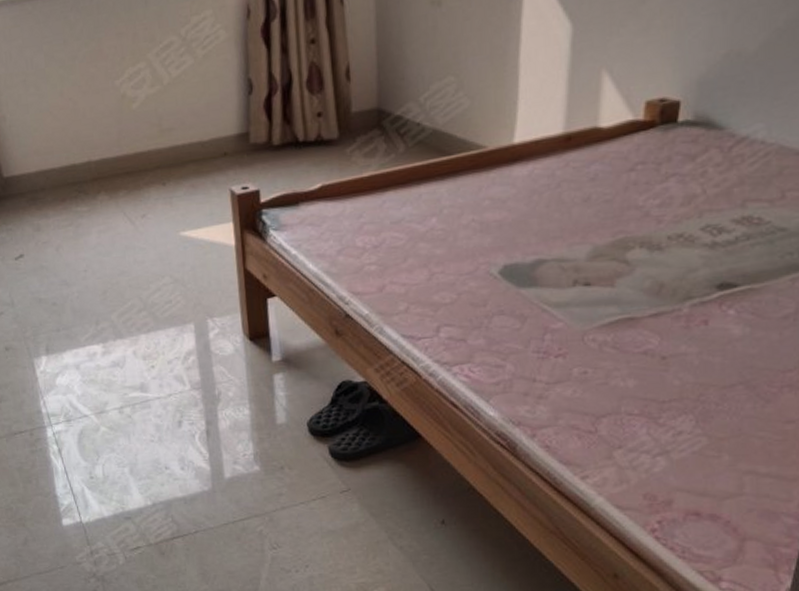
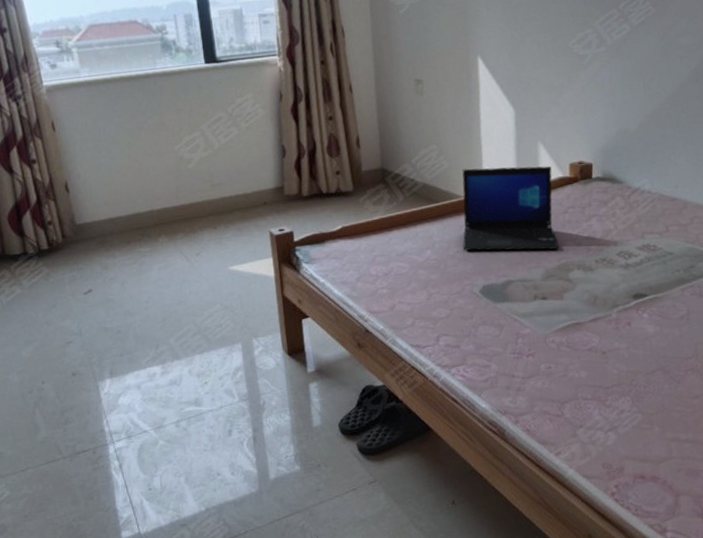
laptop: none [481,105,618,221] -> present [462,166,560,251]

